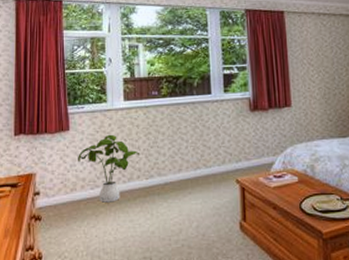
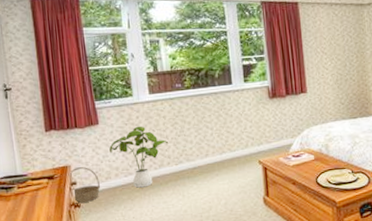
basket: none [34,176,65,217] -> present [70,167,101,204]

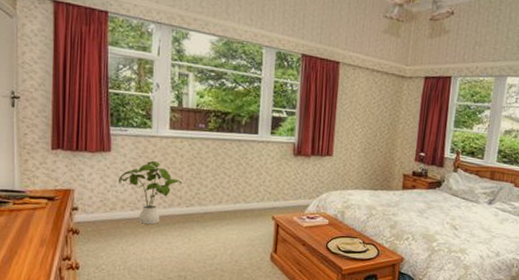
basket: present [70,167,101,204] -> none [72,193,104,231]

